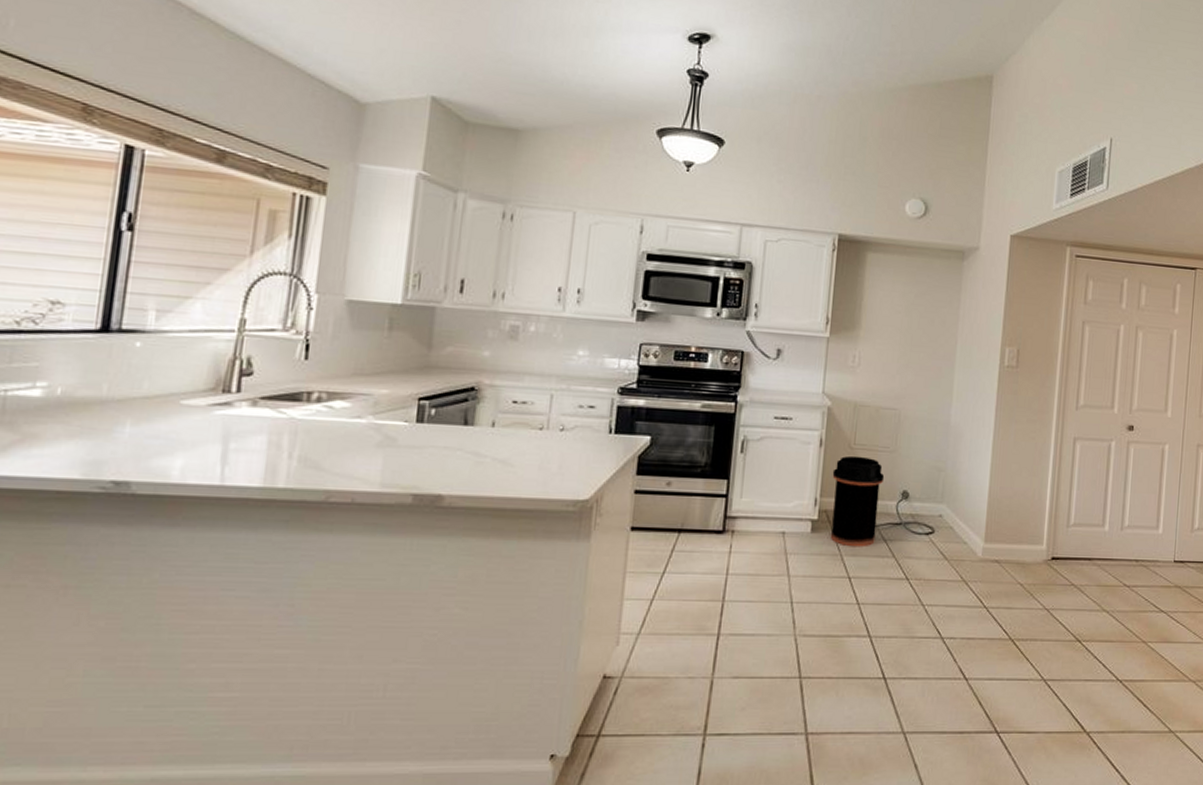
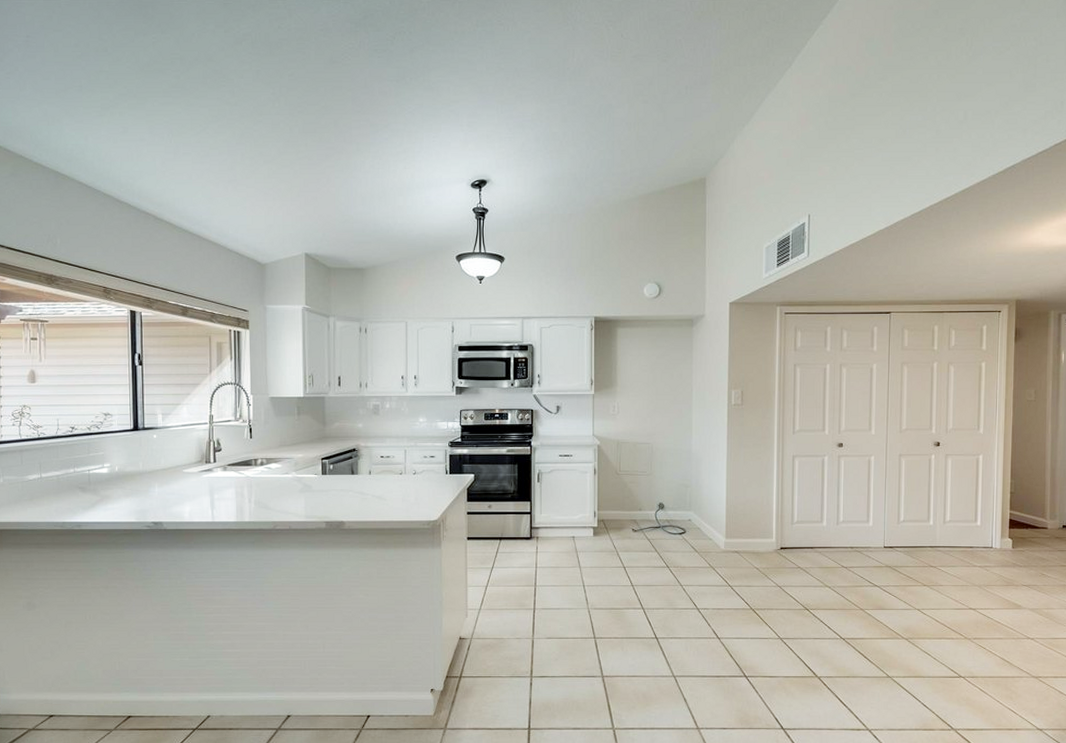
trash can: present [831,455,885,547] -> none [605,479,645,545]

